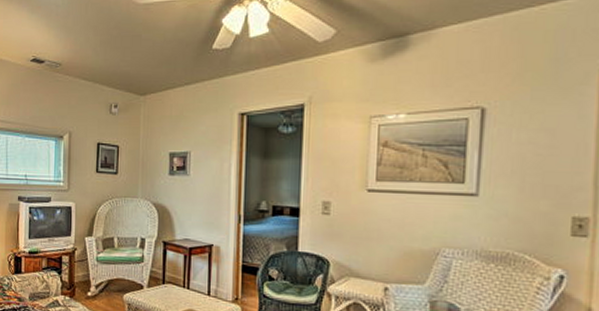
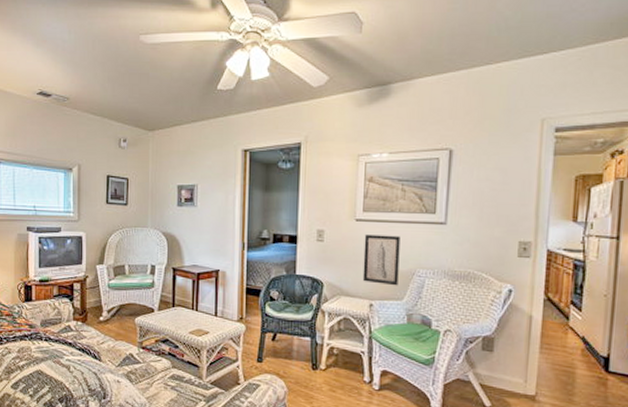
wall art: none [376,207,421,268] -> present [362,234,401,286]

